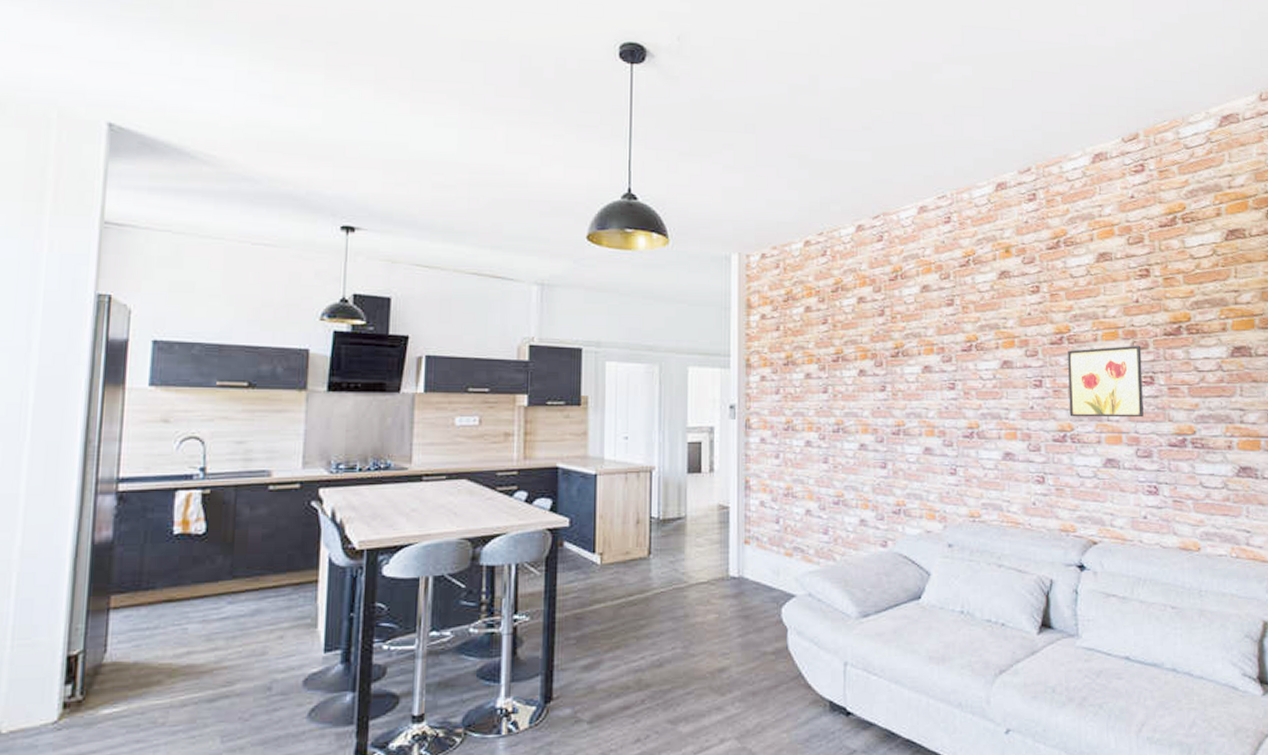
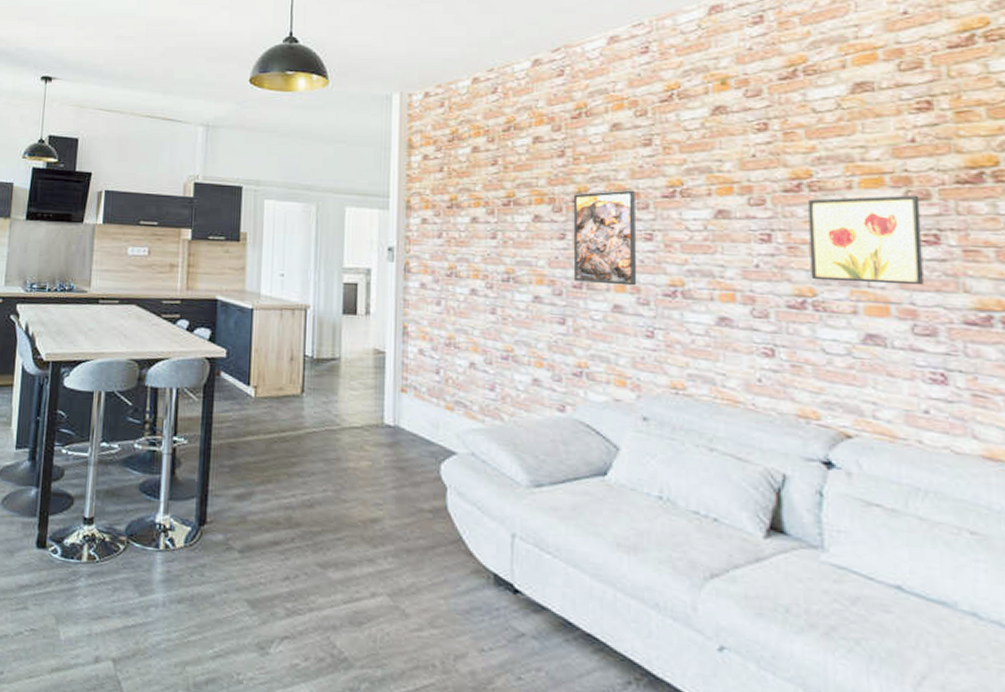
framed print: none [892,345,943,430] -> present [573,190,637,286]

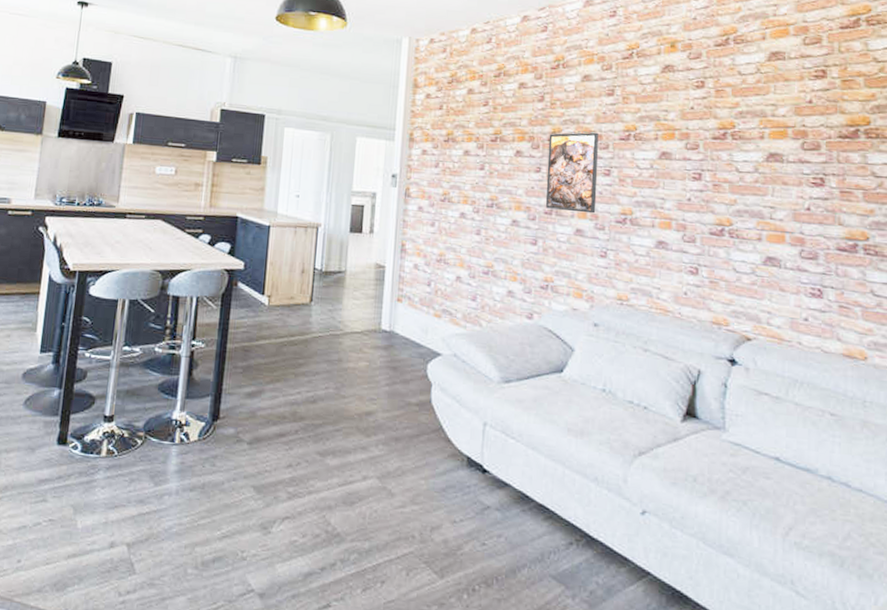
wall art: present [808,195,924,286] -> none [729,145,812,219]

